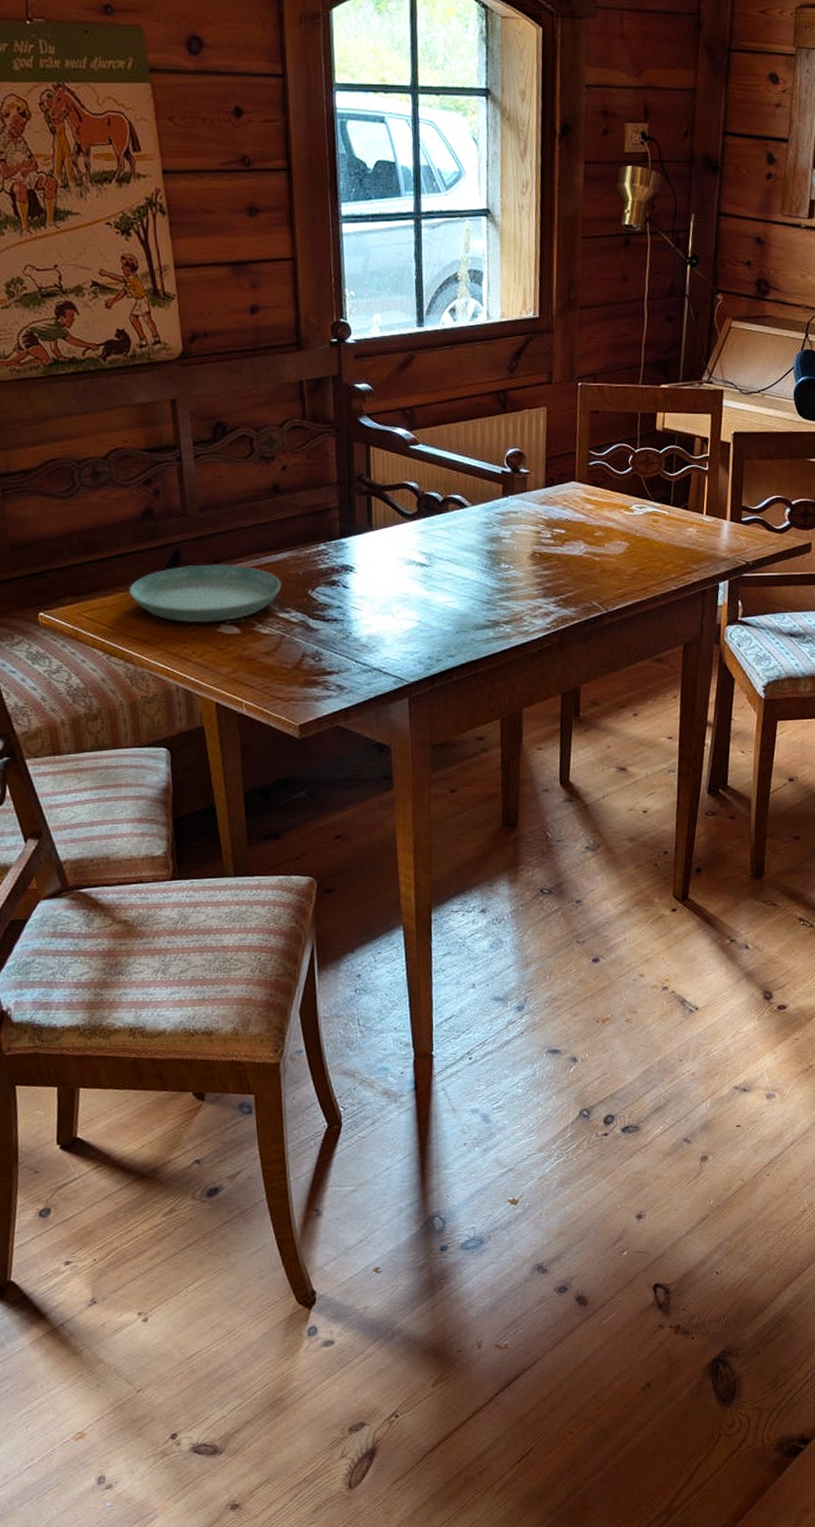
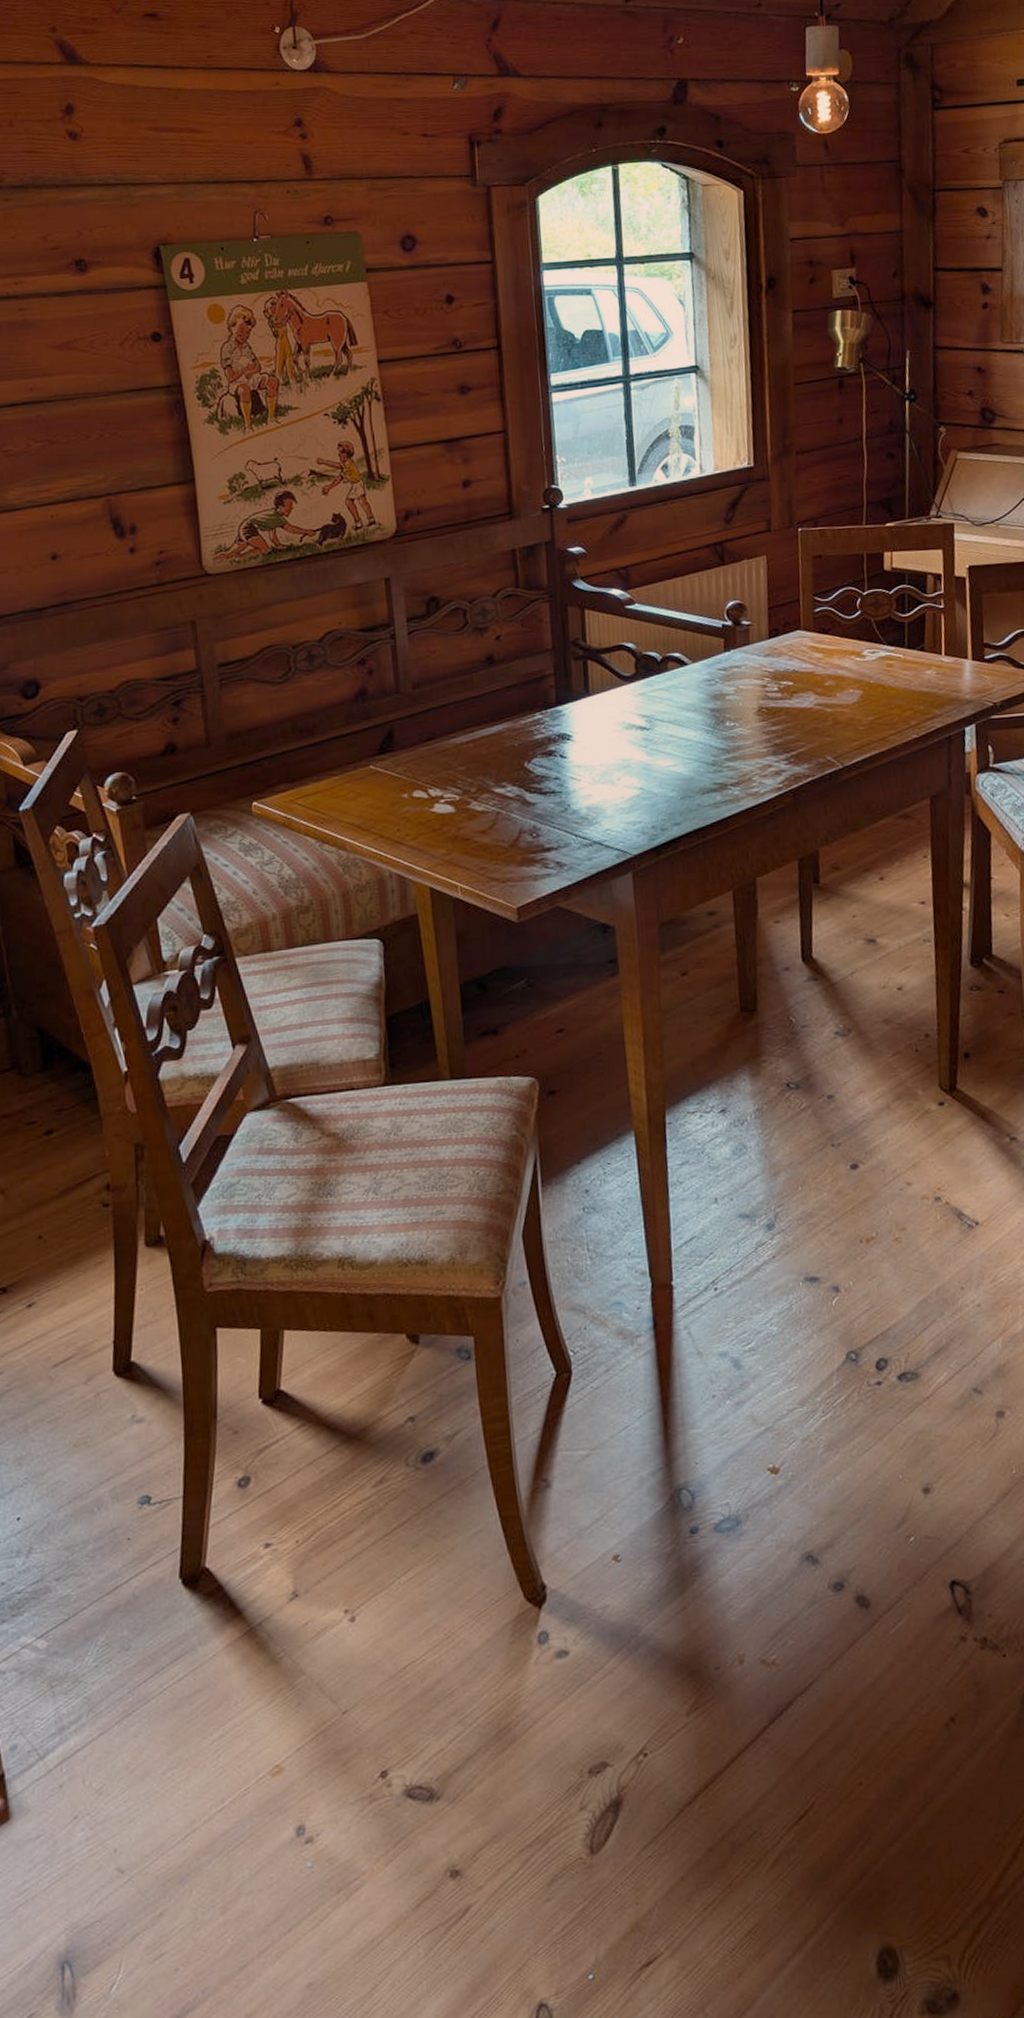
saucer: present [128,565,282,623] -> none [342,740,497,804]

